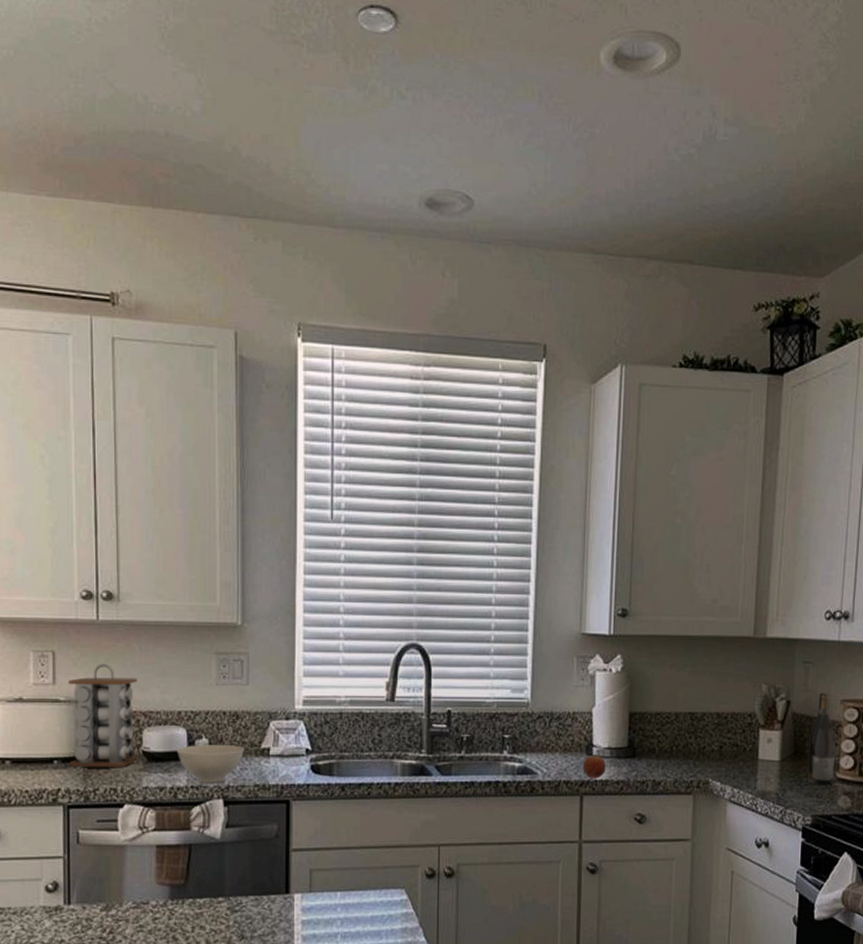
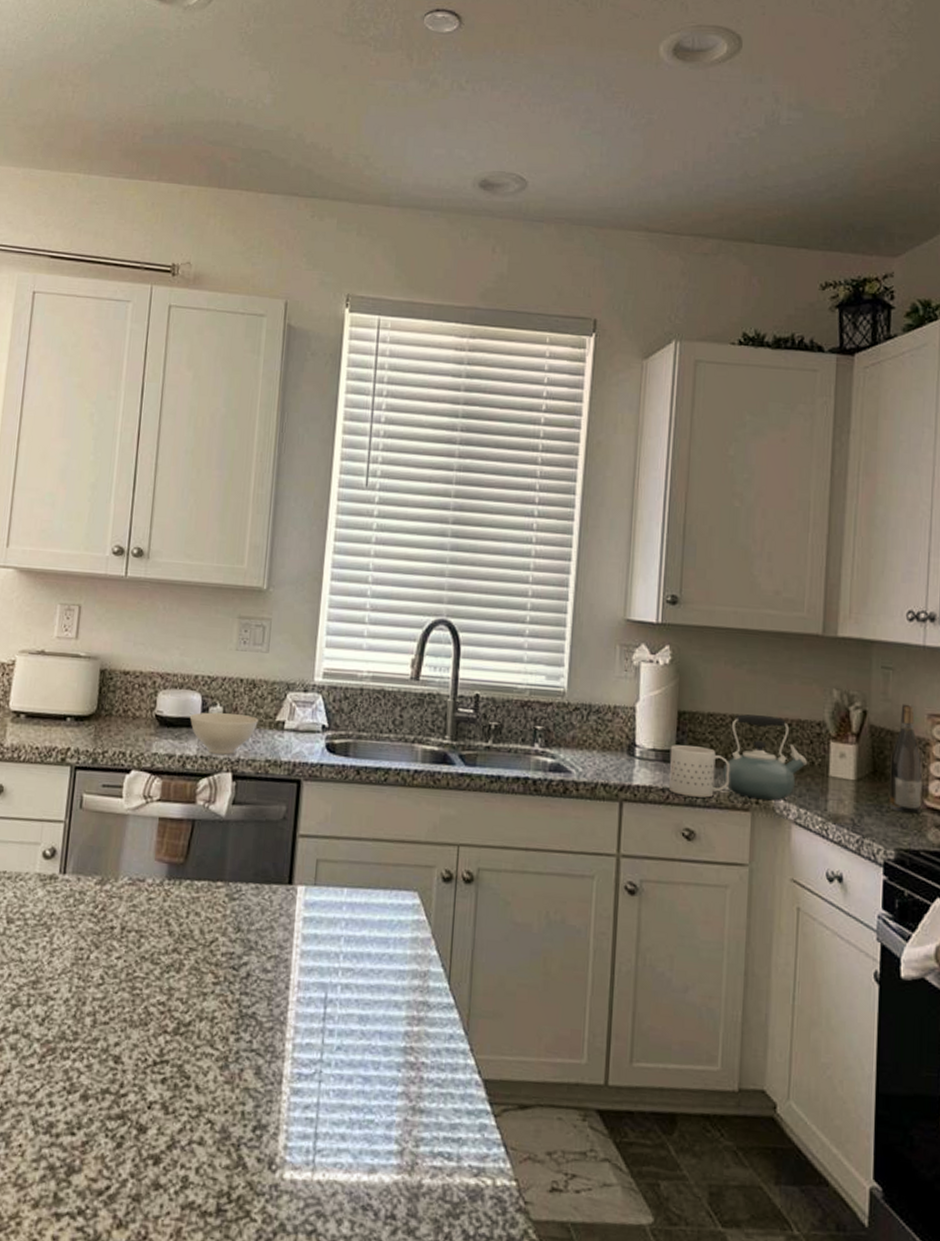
spice rack: present [67,663,138,768] -> none [81,620,159,731]
fruit: present [582,752,607,780] -> none [623,753,651,785]
mug: none [622,742,675,786] -> present [669,745,731,798]
kettle: none [668,711,741,784] -> present [722,714,808,801]

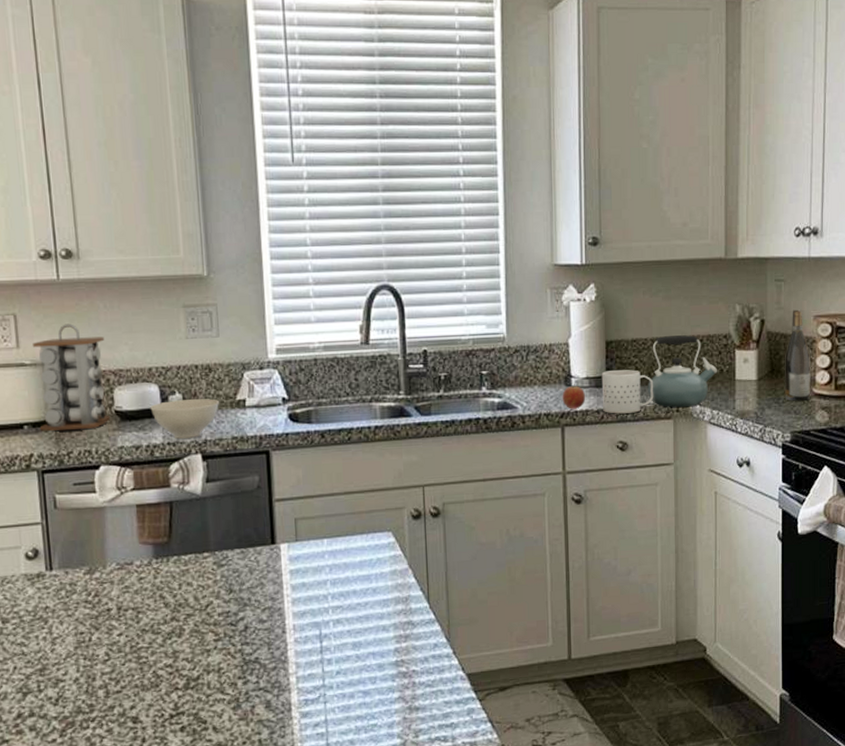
spice rack: none [81,620,159,731] -> present [32,323,111,432]
fruit: none [623,753,651,785] -> present [562,382,586,410]

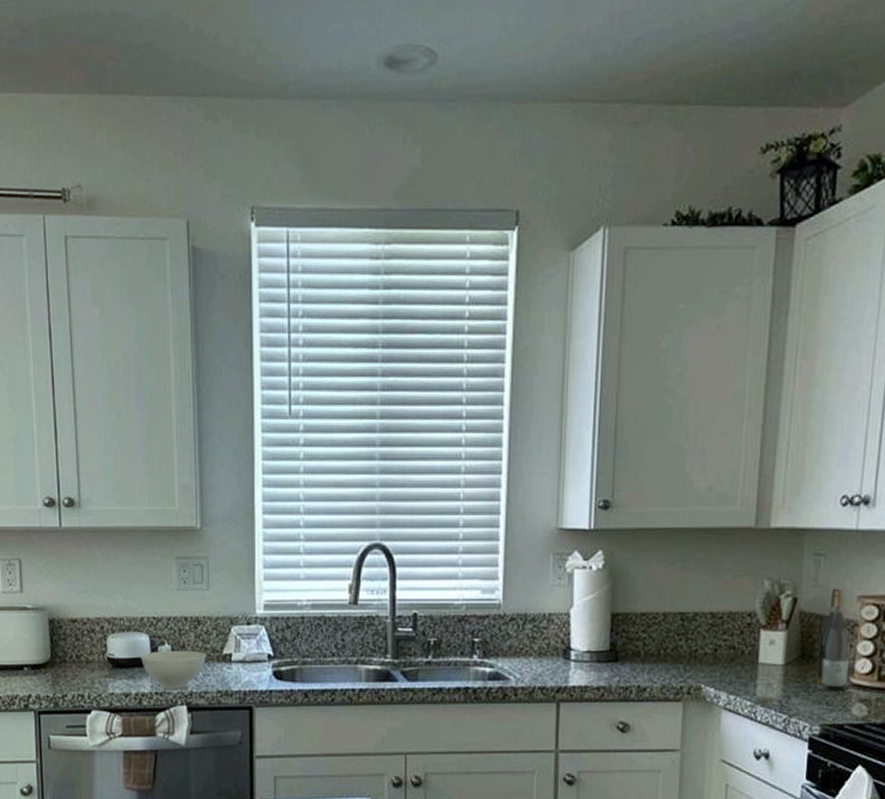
spice rack: present [32,323,111,432] -> none [34,570,104,675]
fruit: present [562,382,586,410] -> none [559,656,586,686]
mug: present [601,369,654,414] -> none [603,645,663,692]
kettle: present [647,335,718,408] -> none [655,611,739,690]

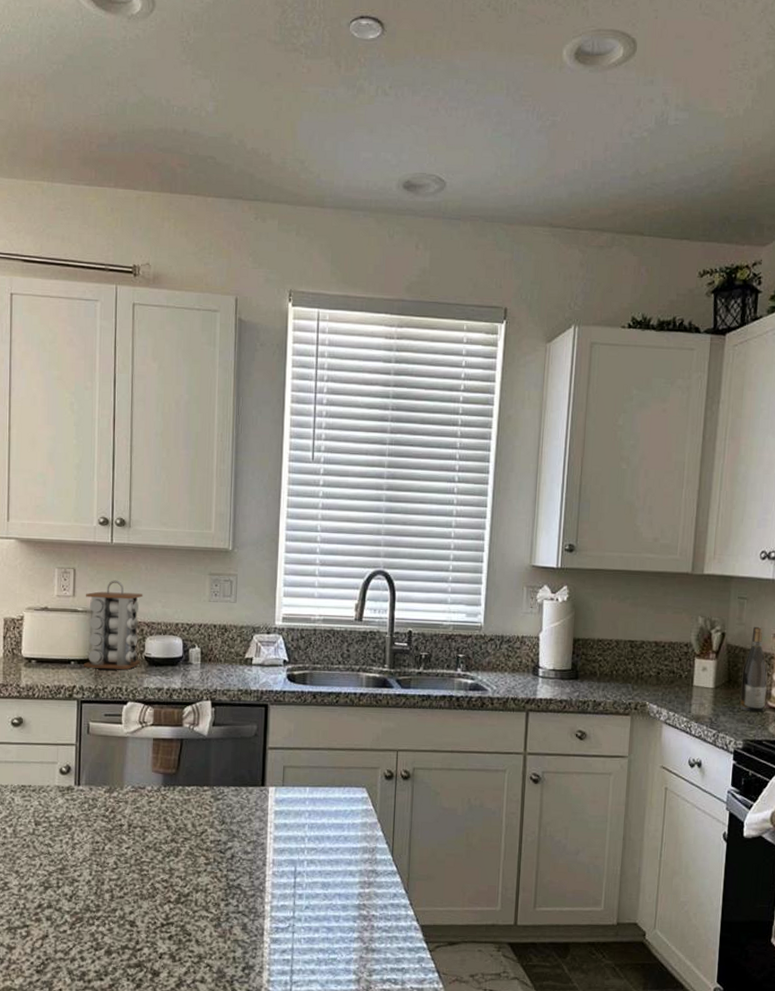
spice rack: none [34,570,104,675] -> present [83,580,143,670]
bowl: present [140,650,207,690] -> none [173,653,231,687]

